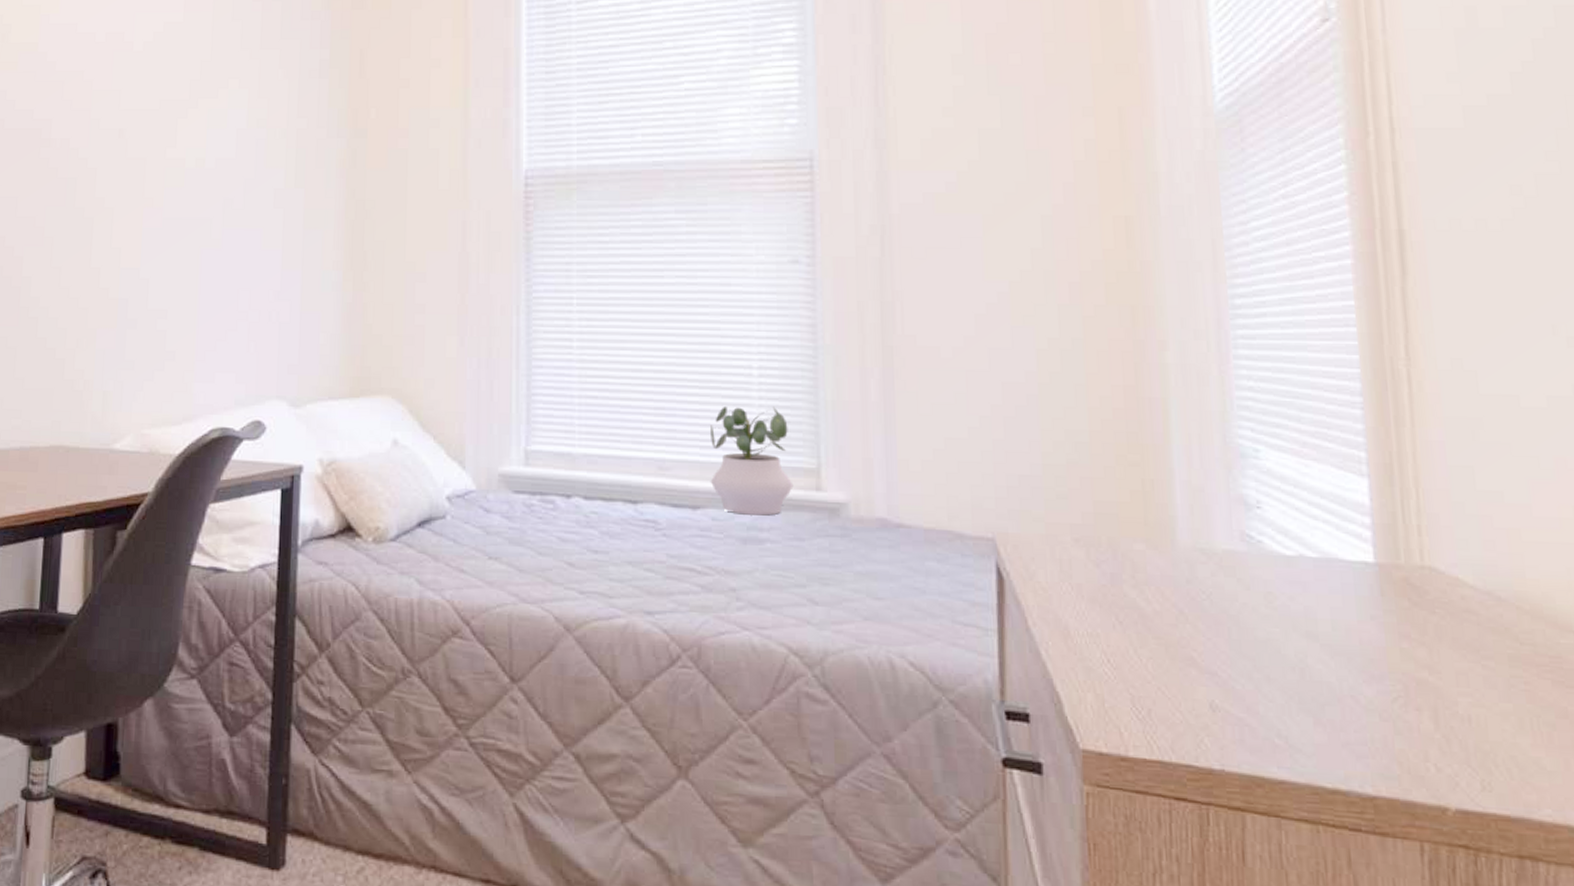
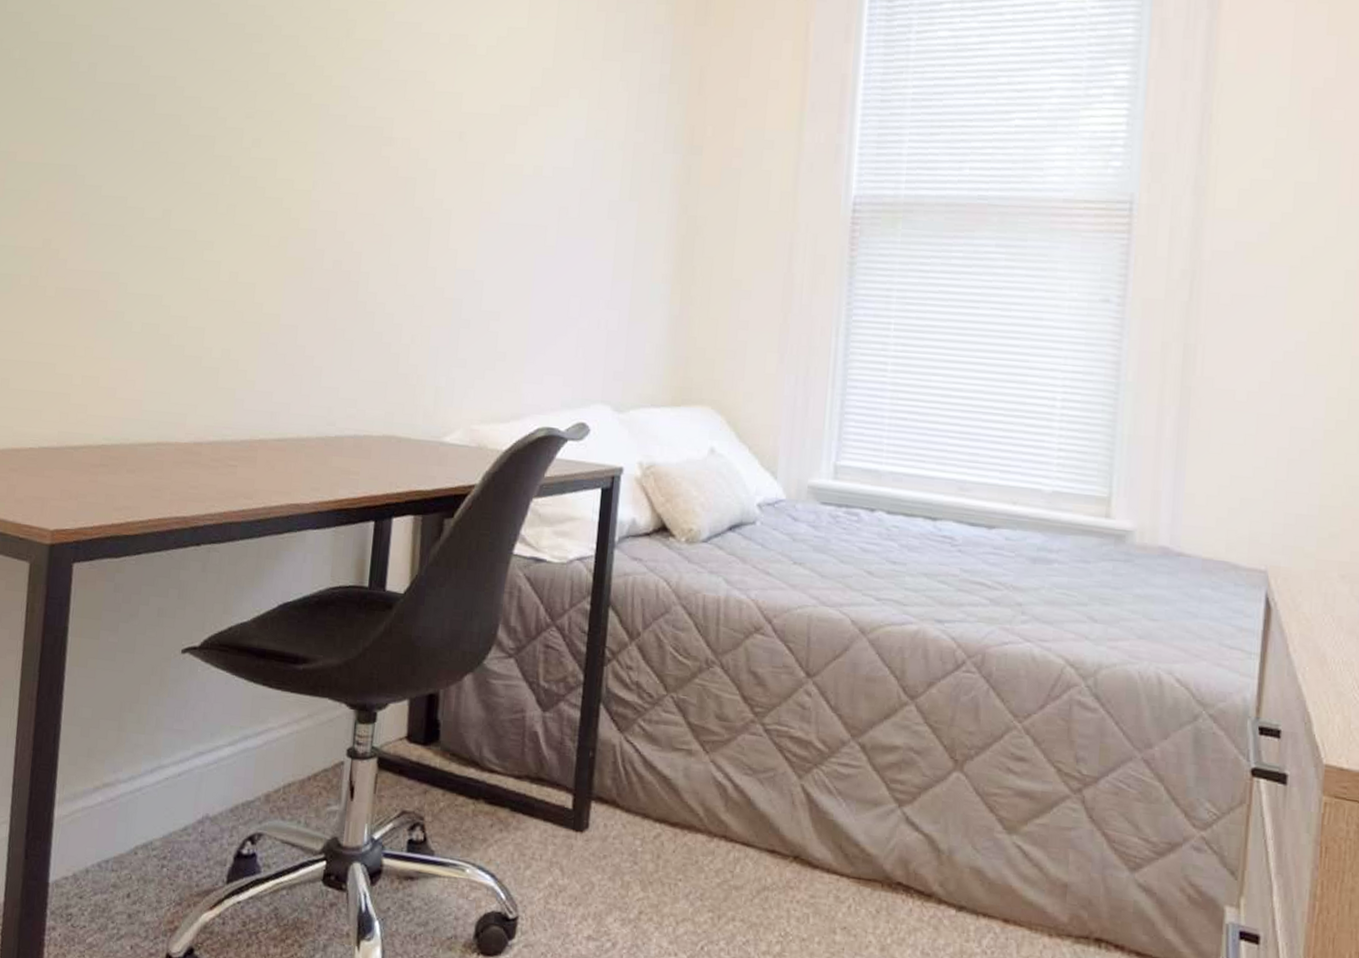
potted plant: present [710,405,794,516] -> none [1006,434,1085,539]

